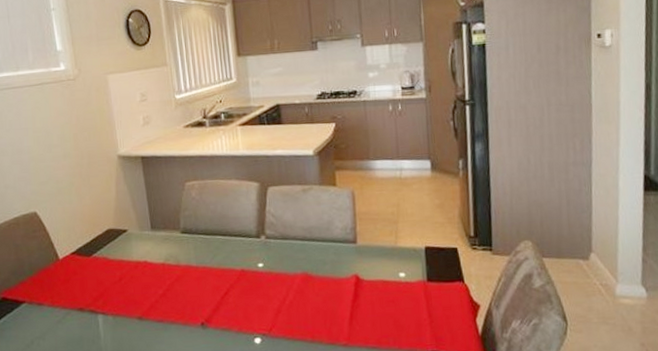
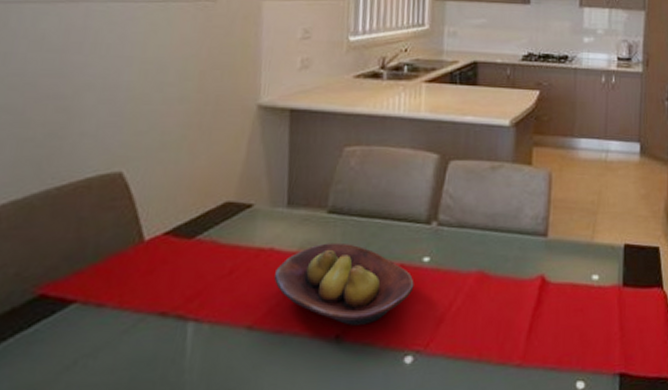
fruit bowl: none [151,255,254,317] -> present [274,242,414,327]

